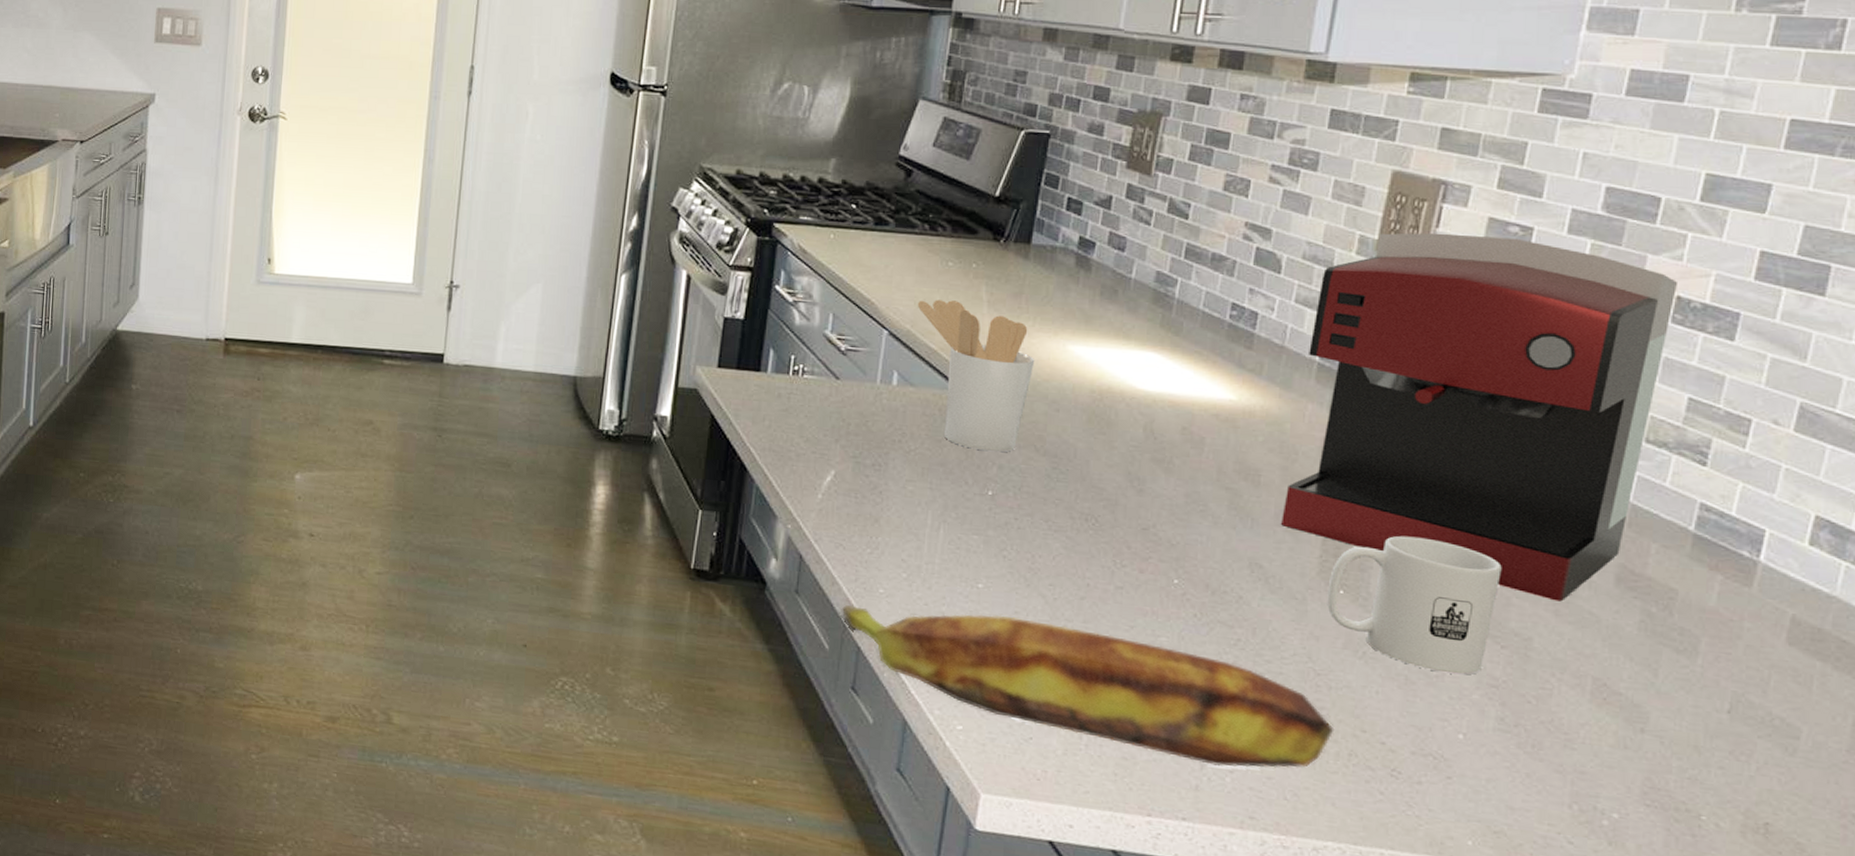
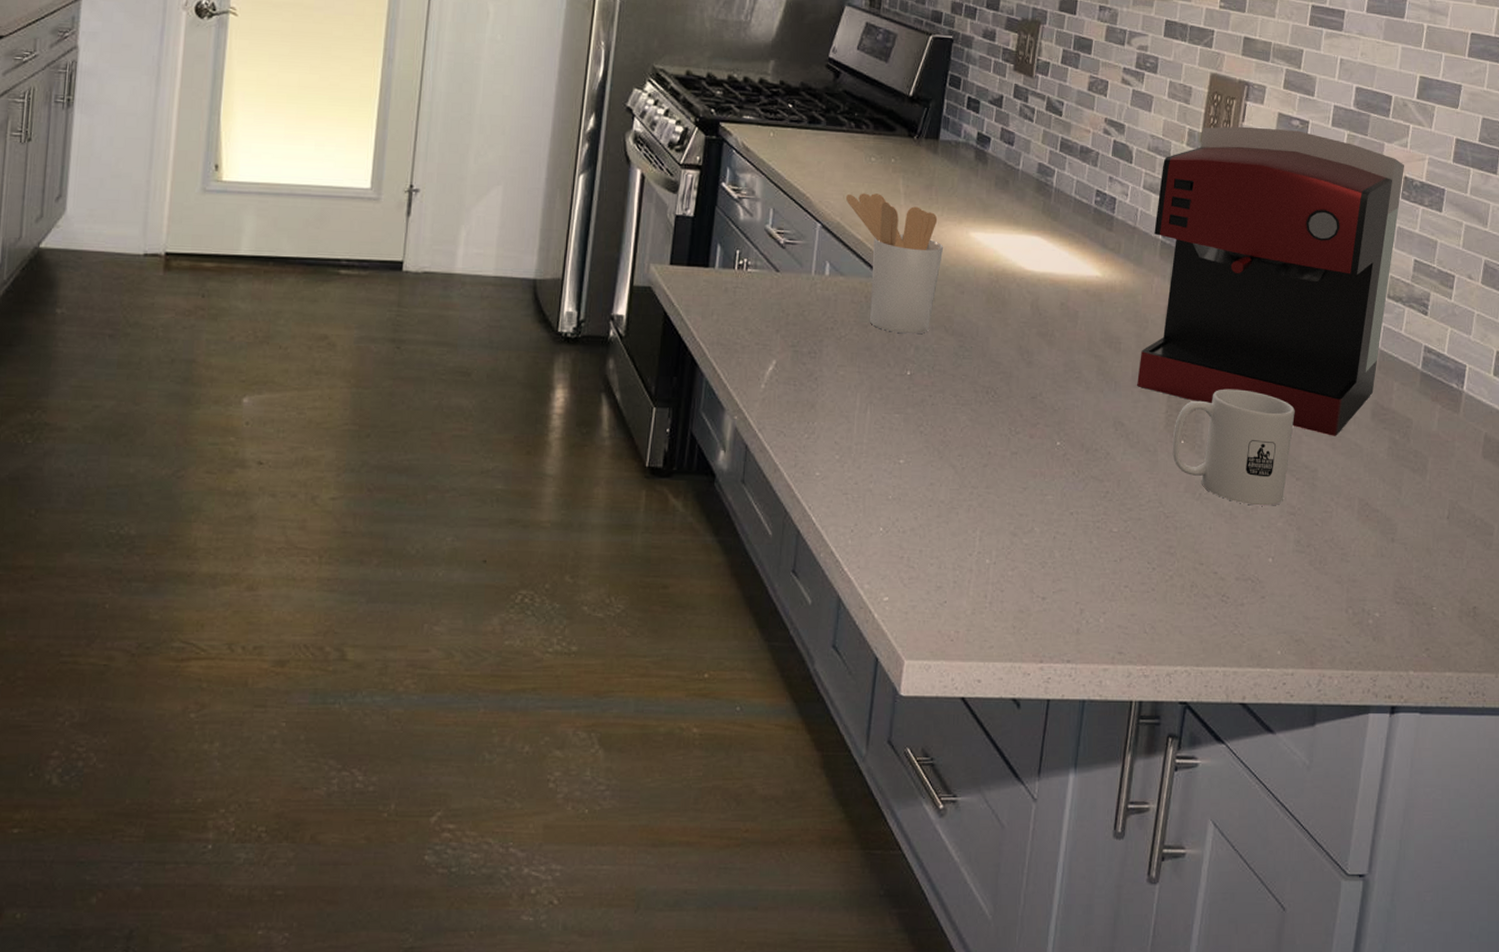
banana: present [841,605,1335,768] -> none [782,488,1180,609]

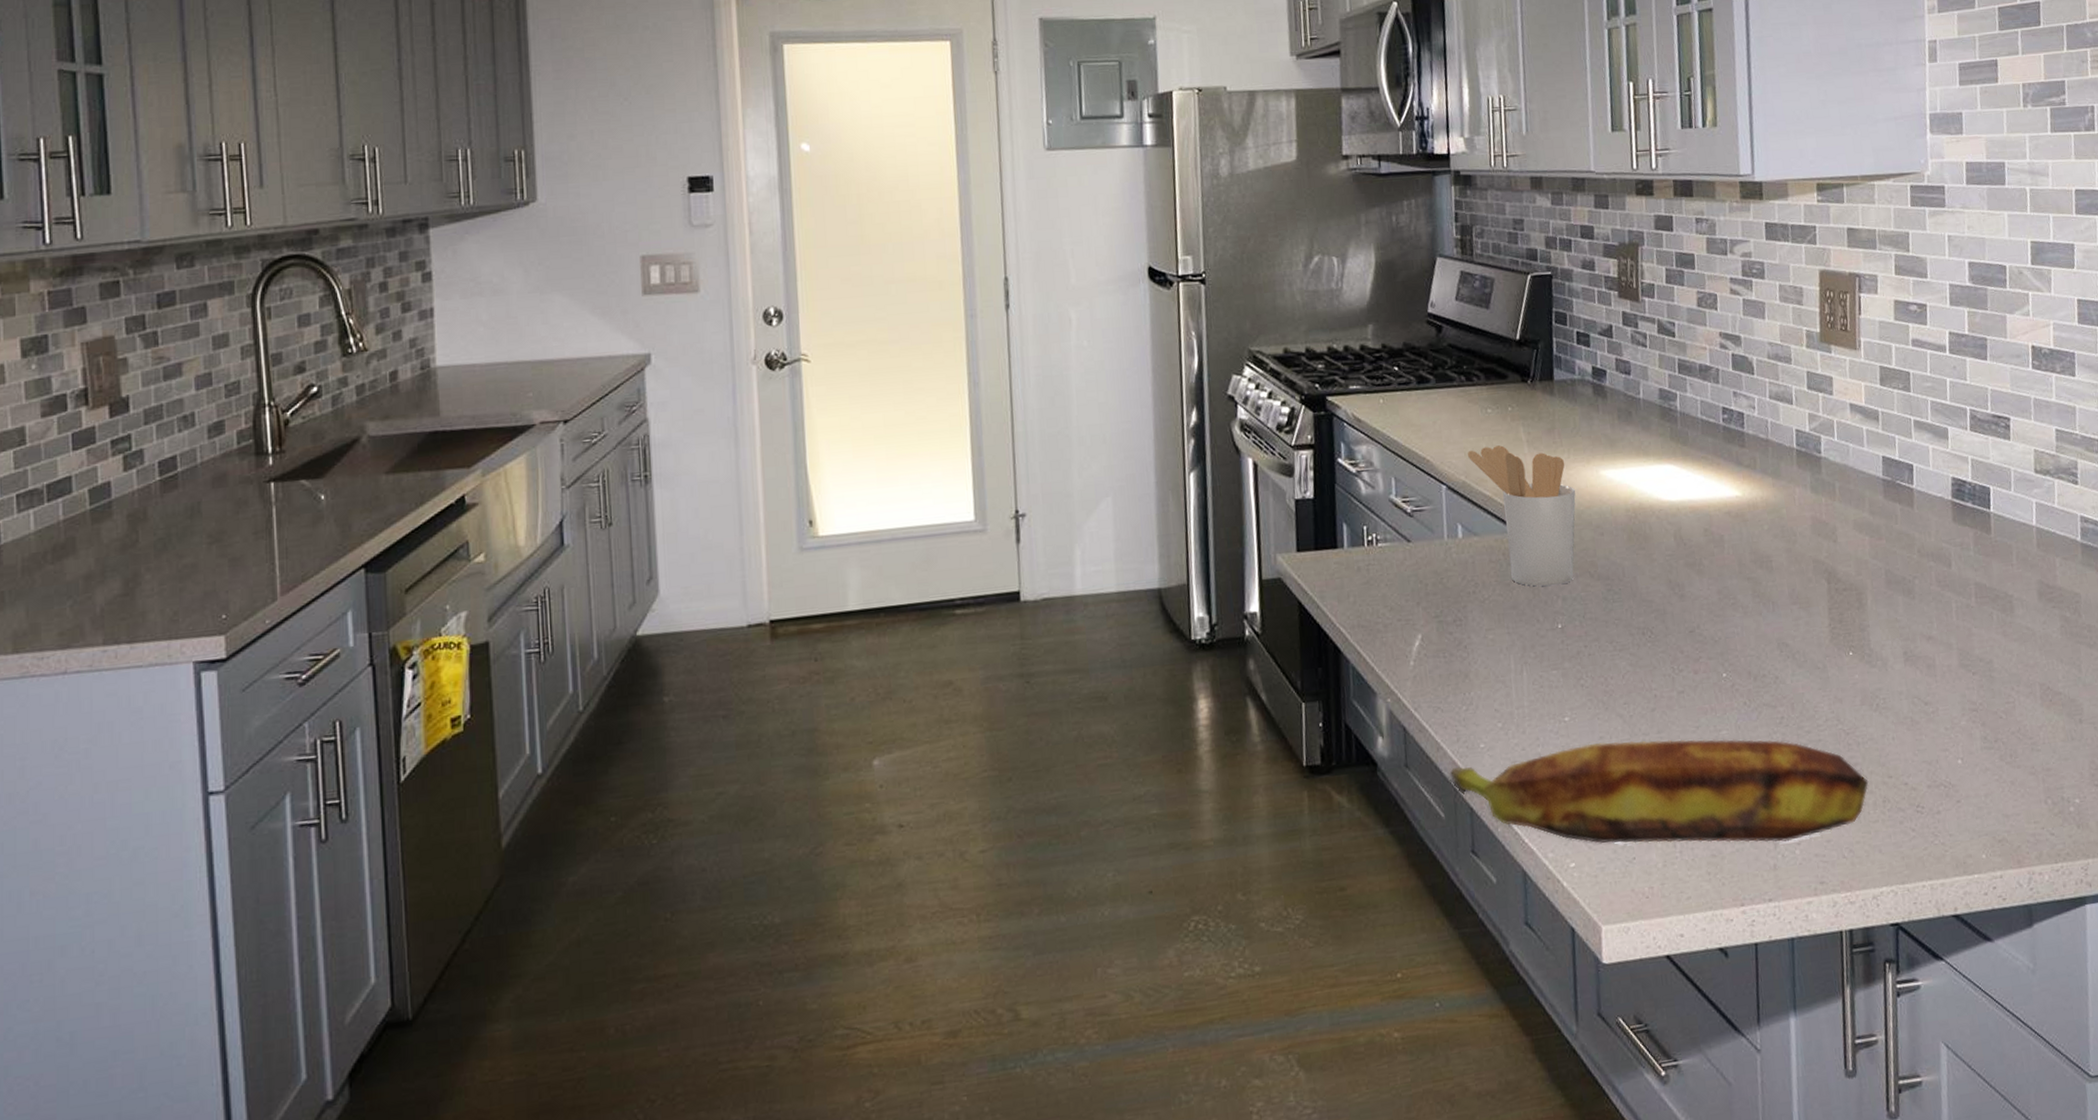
banana: none [782,488,1180,609] -> present [1449,739,1869,844]
coffee maker: present [1137,126,1405,436] -> none [1785,315,2037,624]
mug: present [1172,389,1295,506] -> none [1839,589,1963,708]

